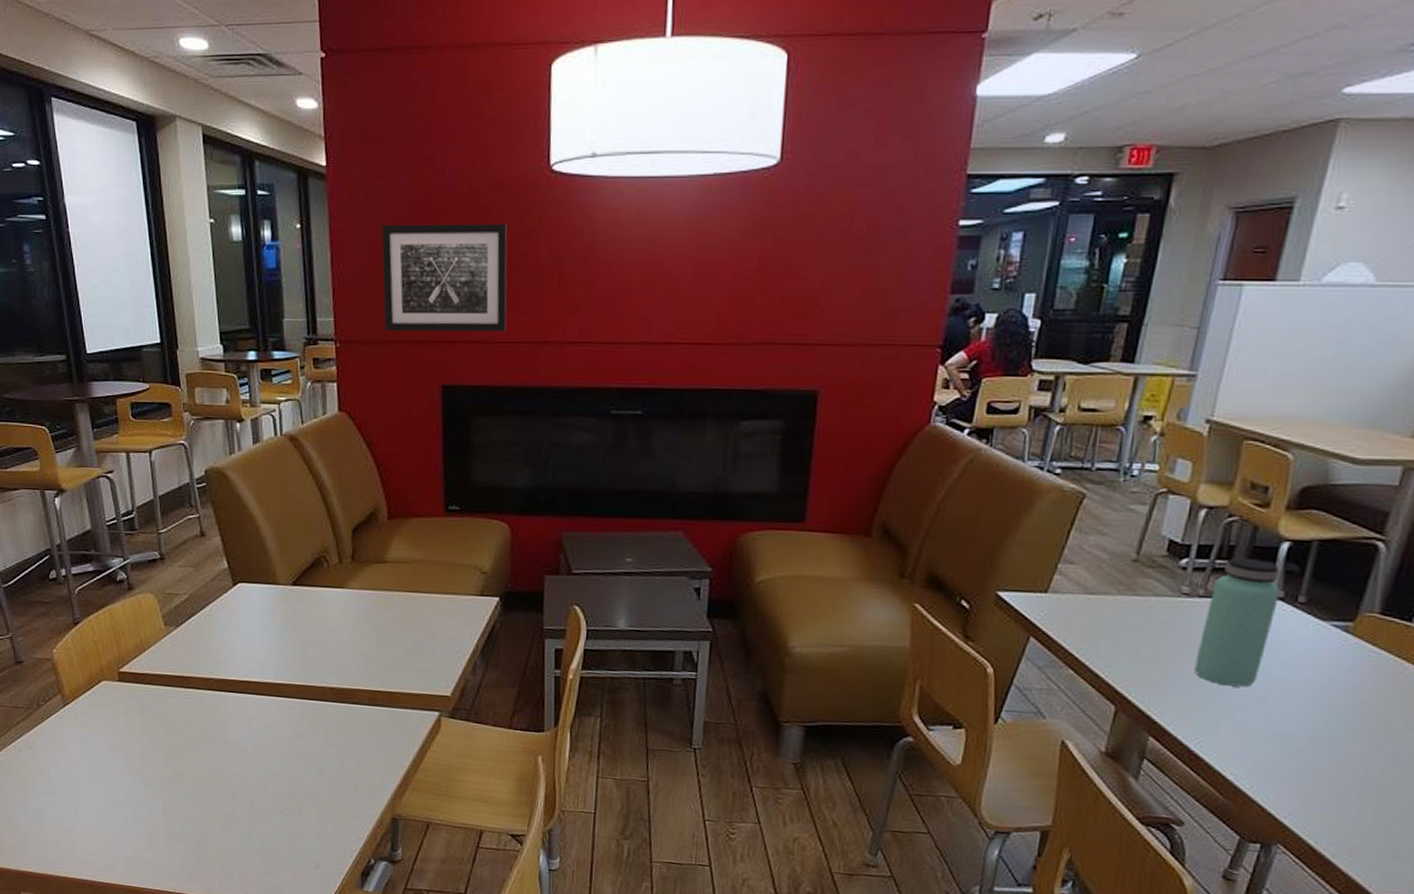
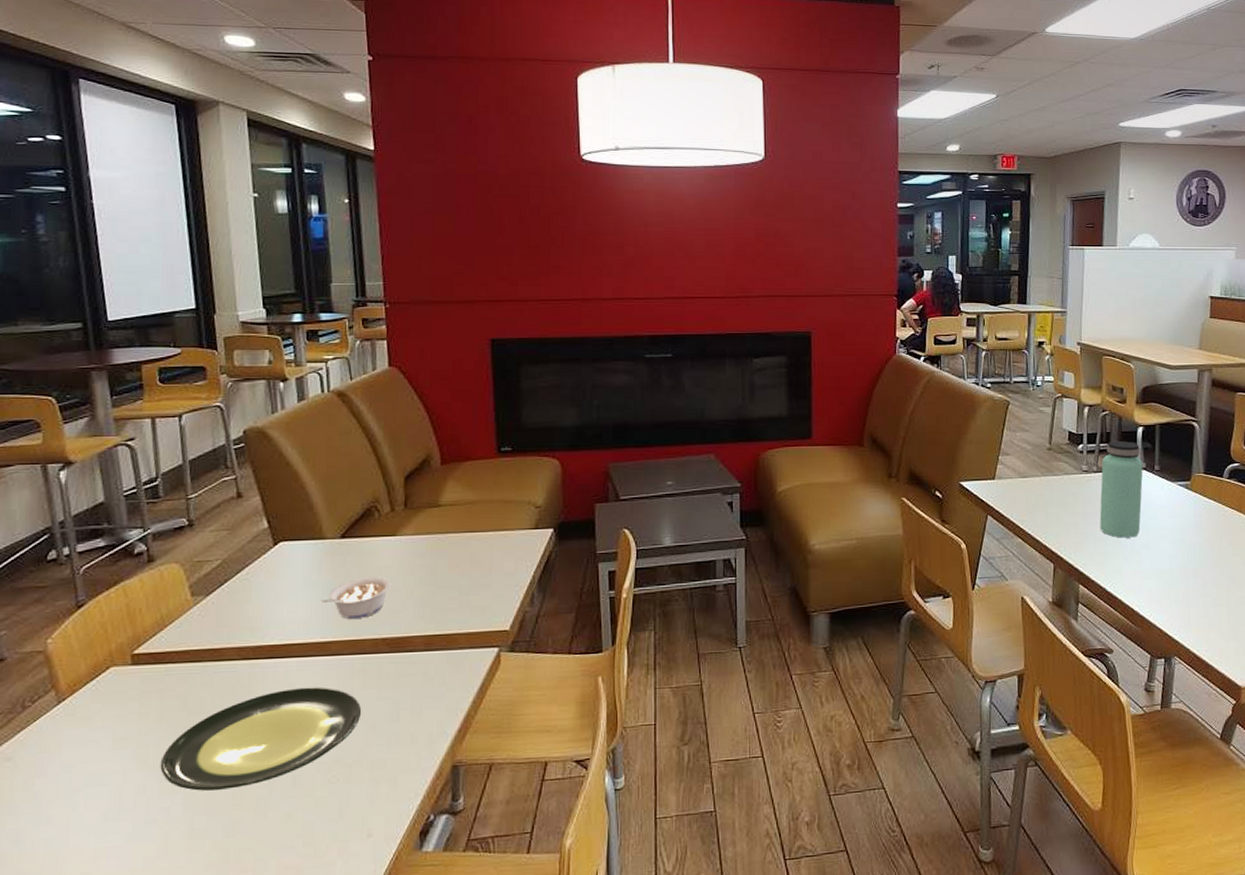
plate: none [144,722,311,804] -> present [160,687,362,791]
legume: none [274,626,339,666] -> present [320,577,391,619]
wall art: present [381,224,508,332] -> none [429,200,549,293]

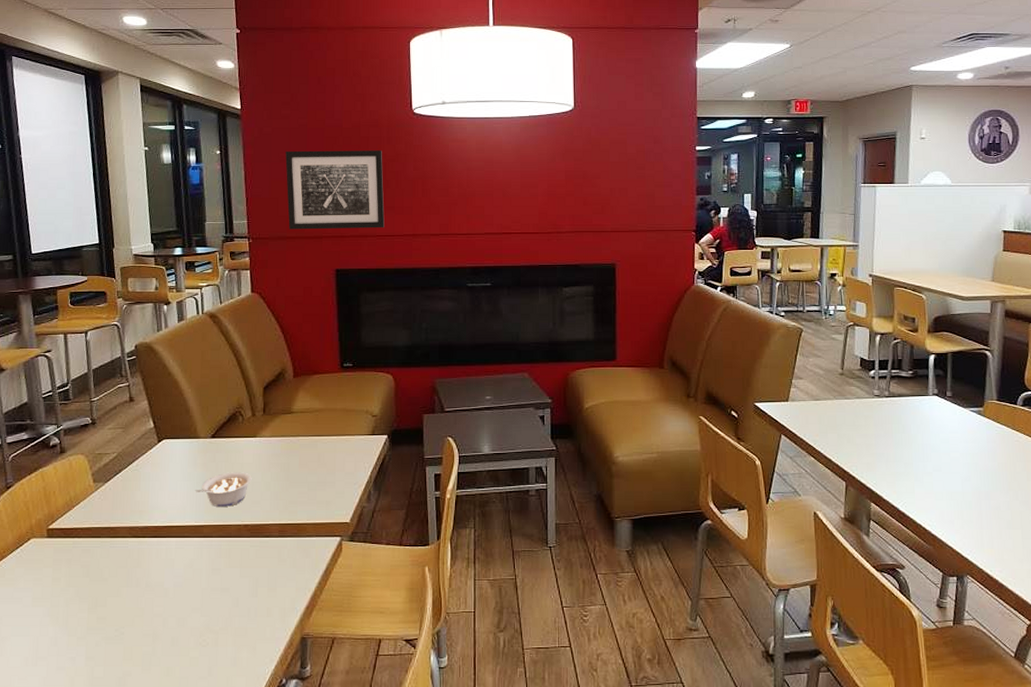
plate: present [160,687,362,791] -> none [68,563,228,646]
wall art: none [429,200,549,293] -> present [285,150,385,230]
bottle: present [1099,441,1143,538] -> none [891,368,935,460]

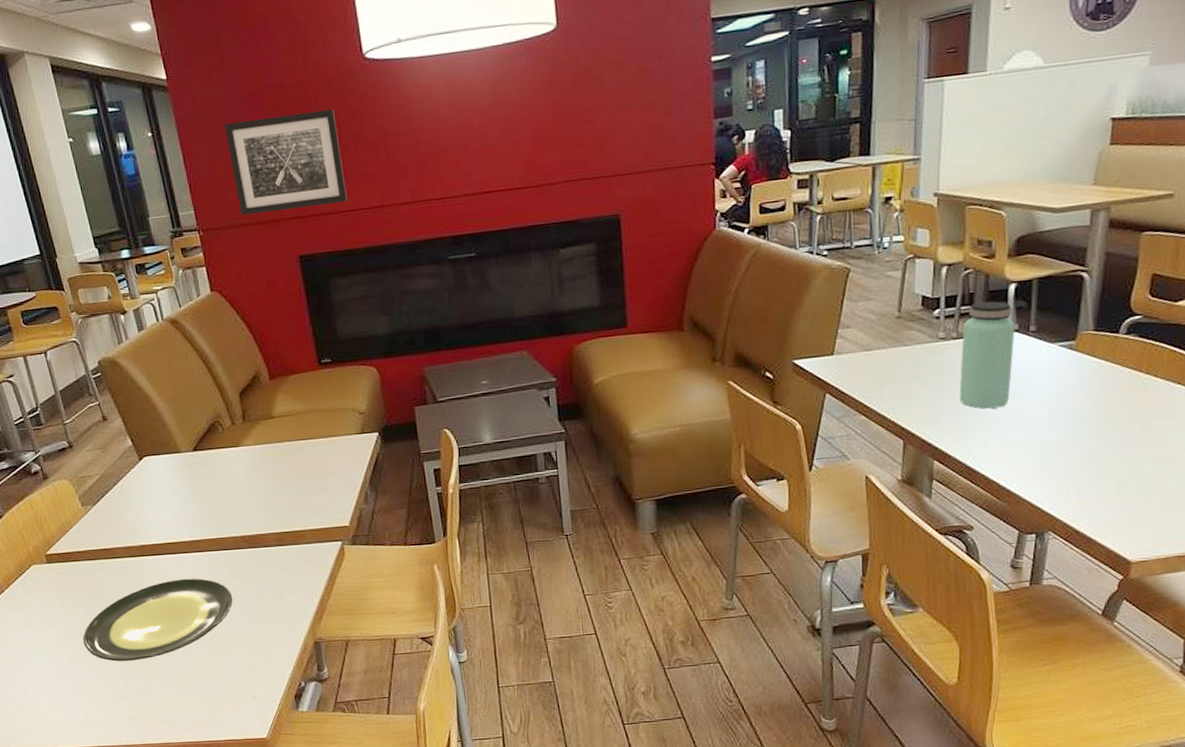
plate: none [68,563,228,646] -> present [83,578,233,662]
legume: present [195,472,252,507] -> none [185,483,242,521]
bottle: none [891,368,935,460] -> present [959,301,1015,409]

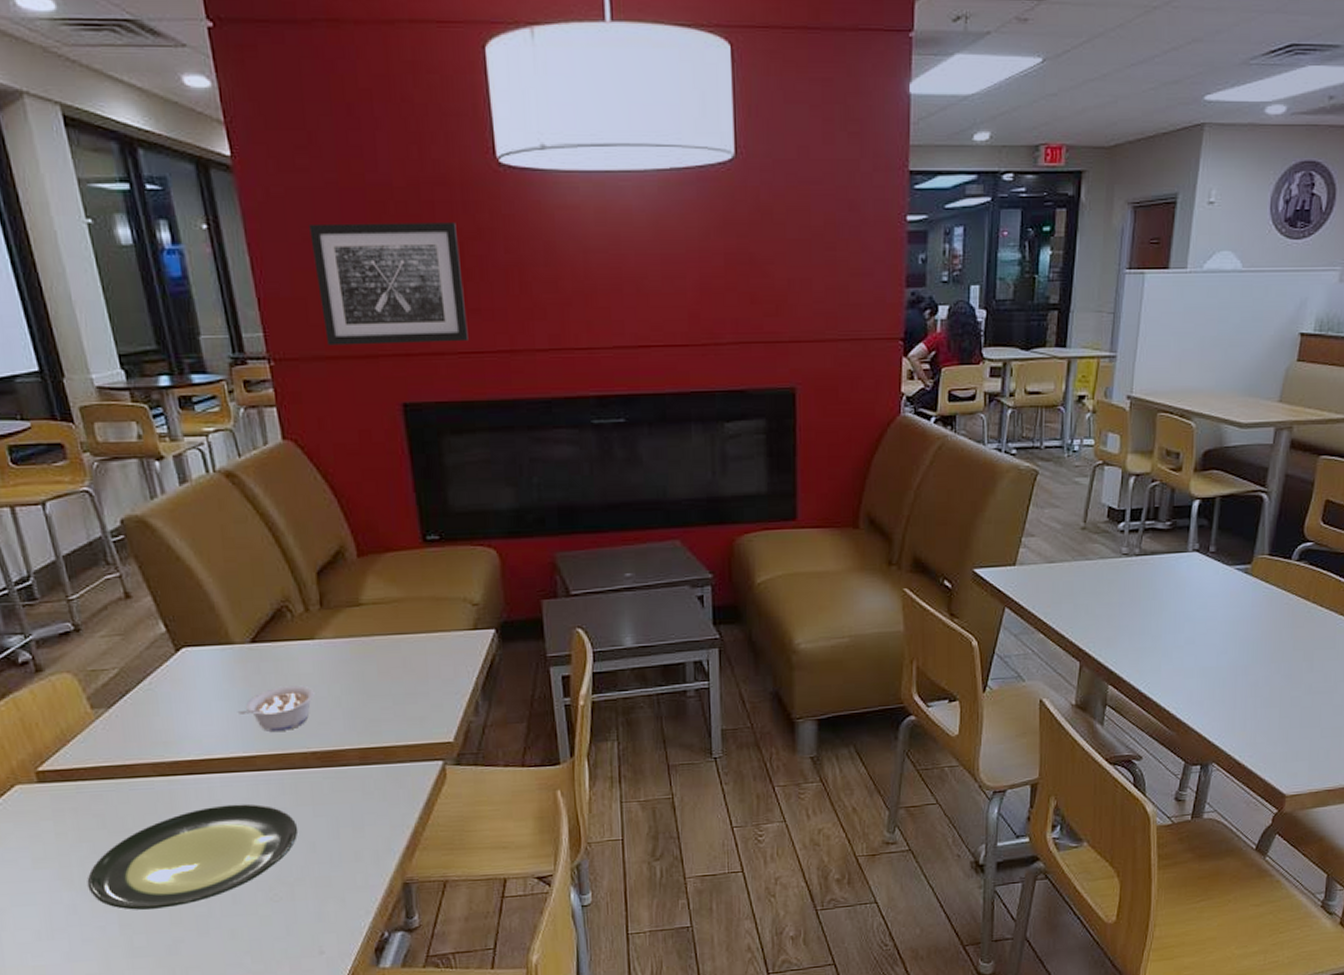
legume: none [185,483,242,521] -> present [237,685,315,731]
bottle: present [959,301,1015,409] -> none [1137,518,1196,632]

